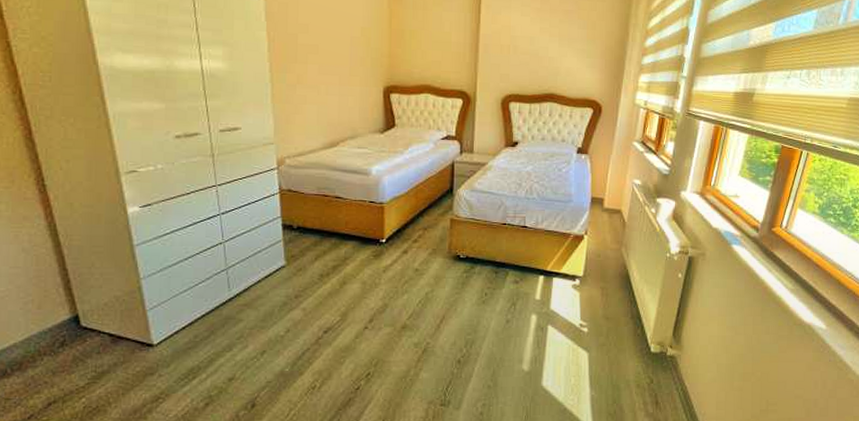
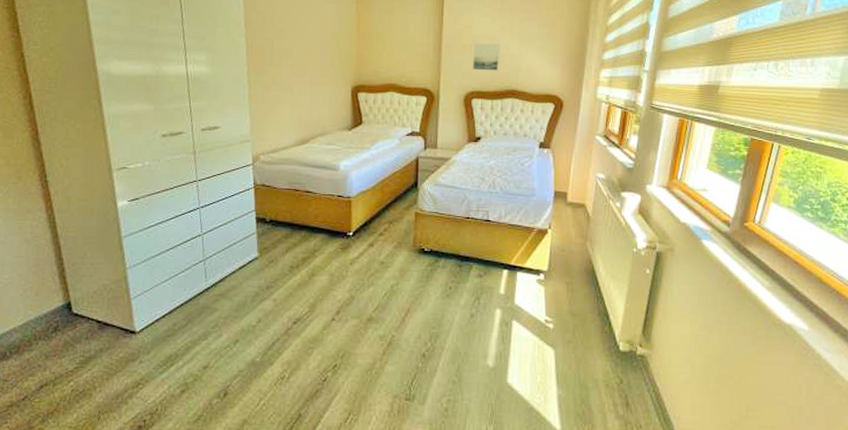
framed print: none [510,44,539,74] -> present [472,43,500,71]

